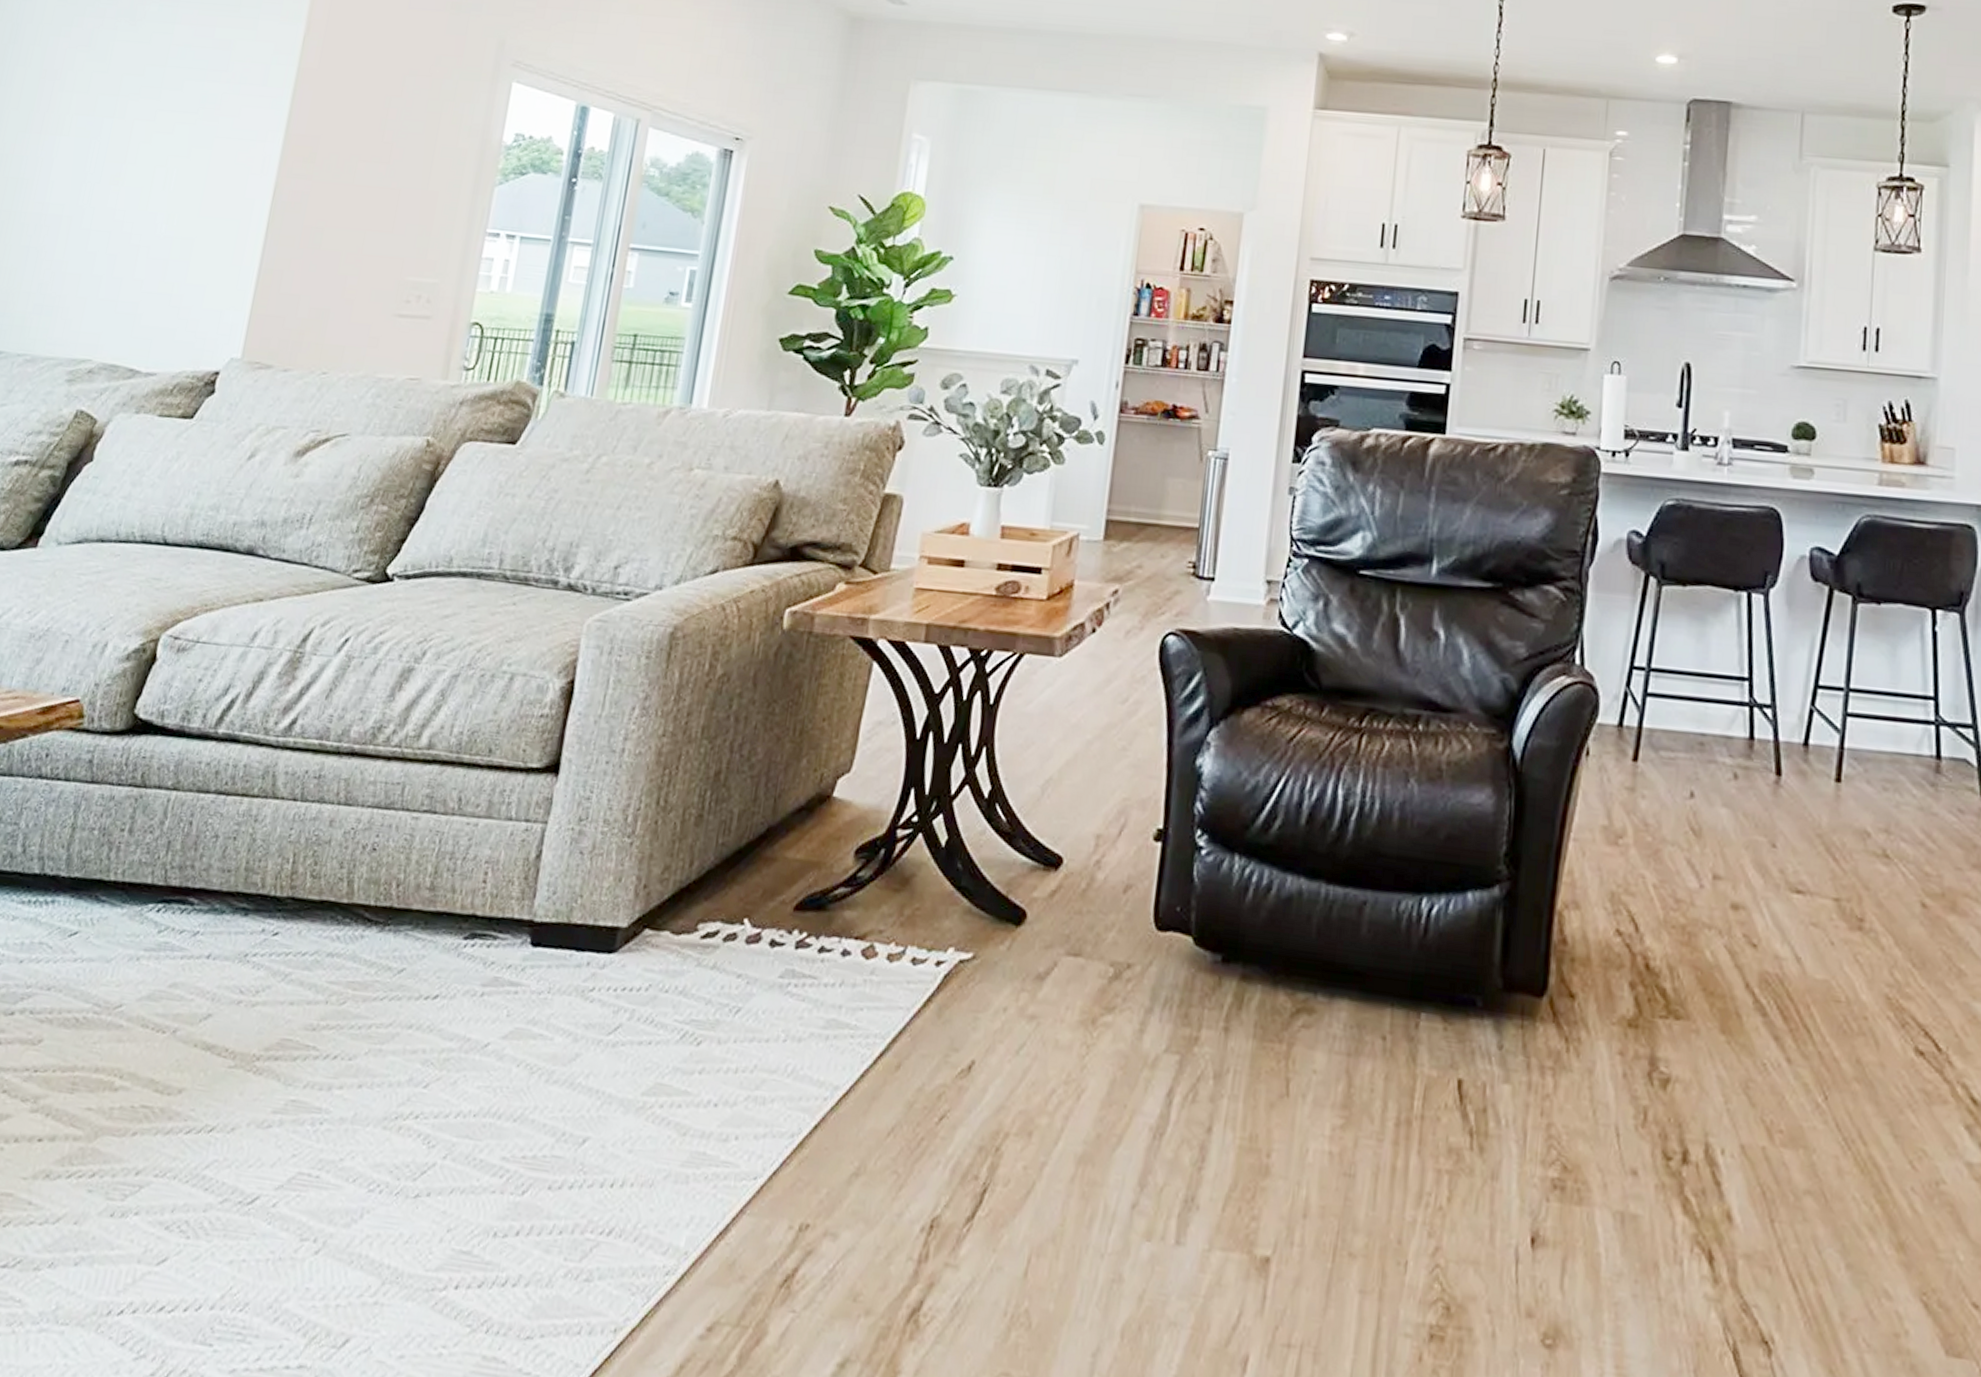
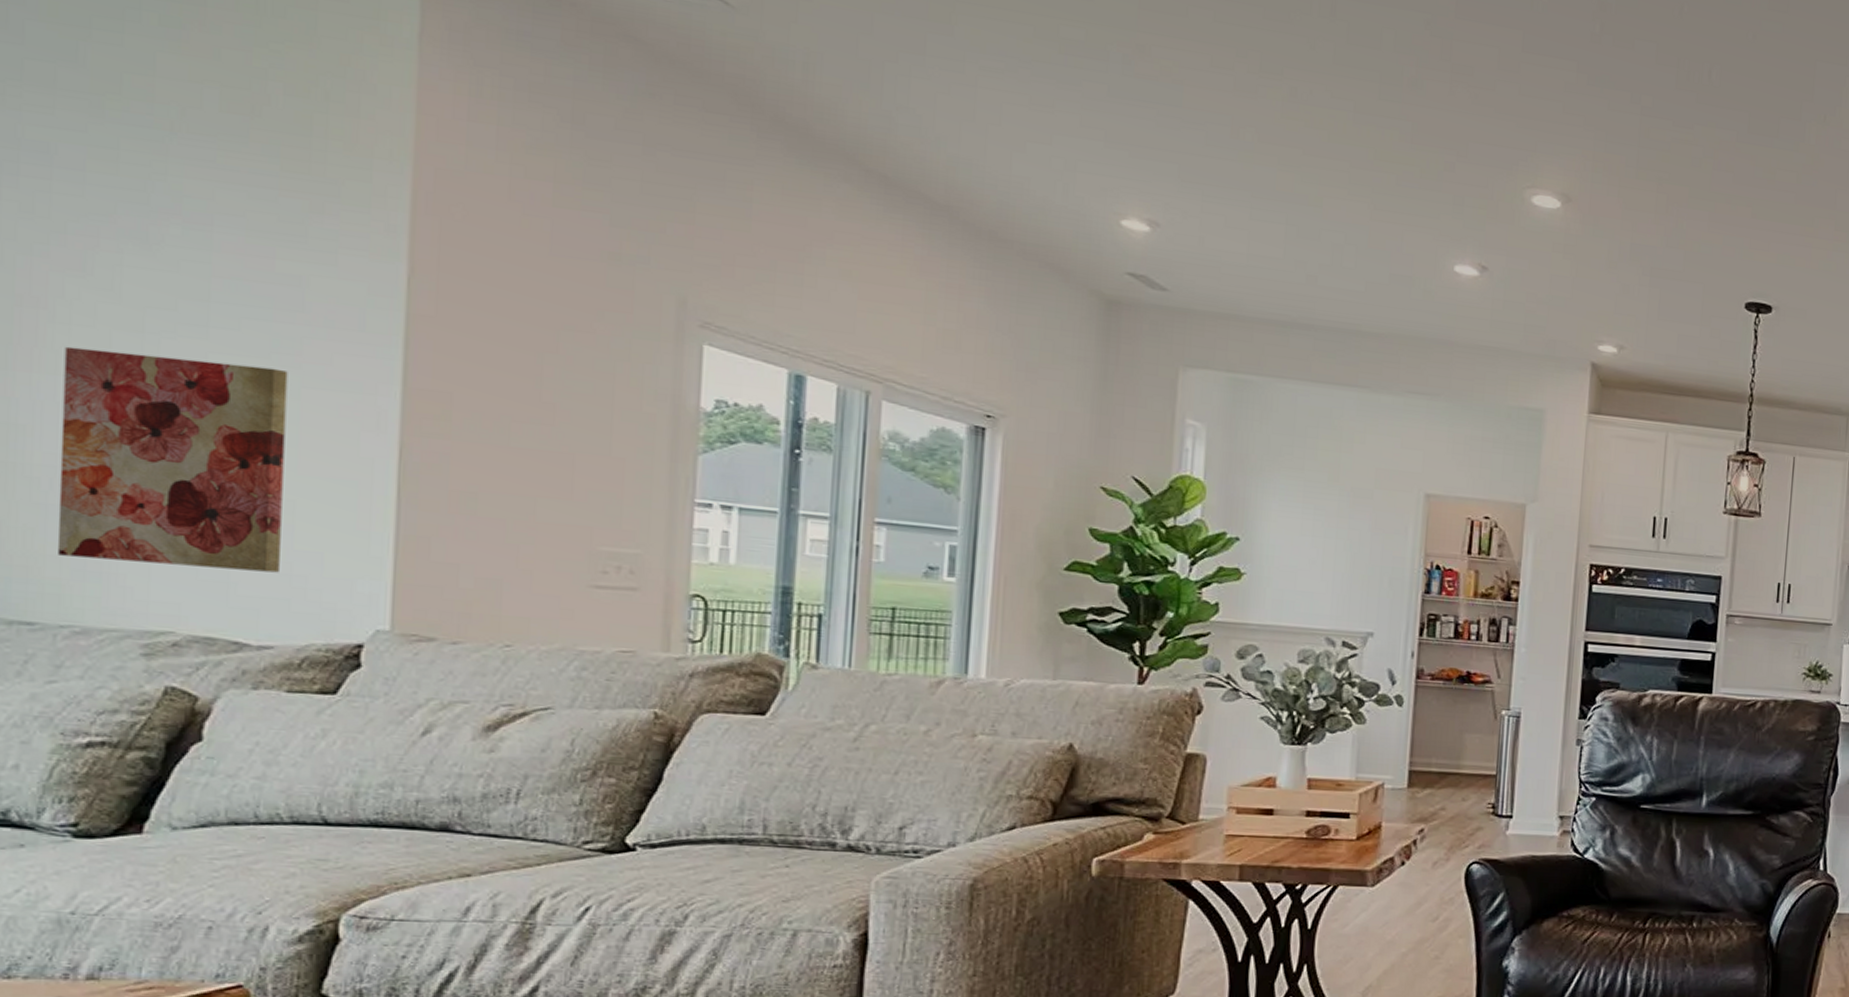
wall art: none [28,110,208,305] -> present [57,346,288,573]

